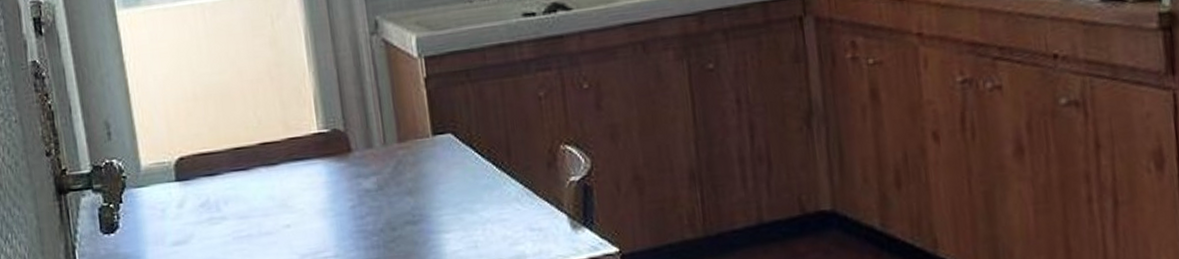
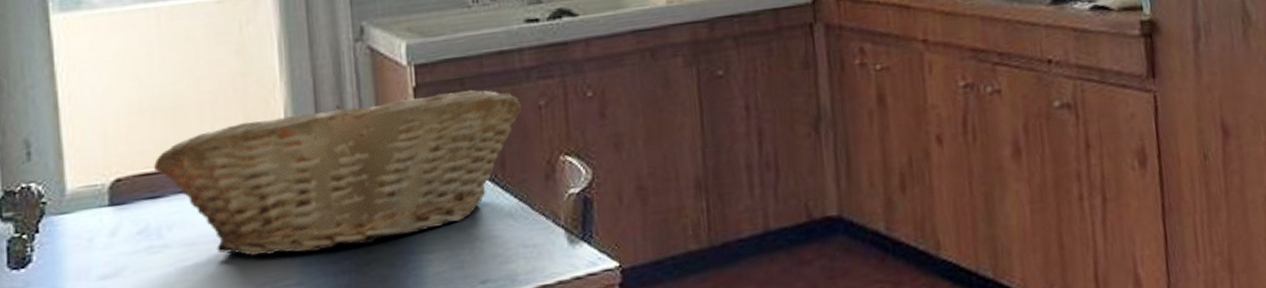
fruit basket: none [208,80,523,230] -> present [153,89,521,257]

